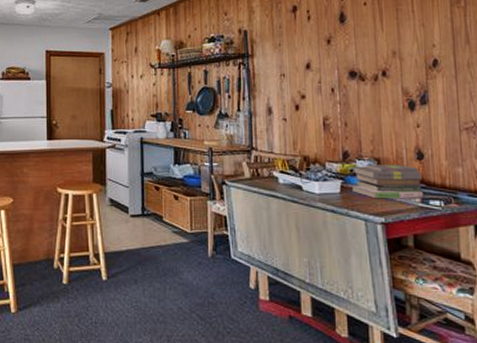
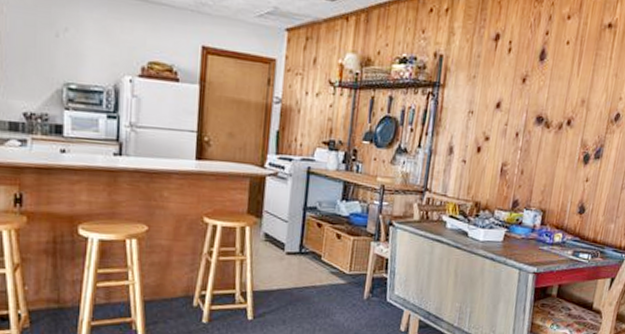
books: present [352,164,423,199] -> none [514,215,579,251]

